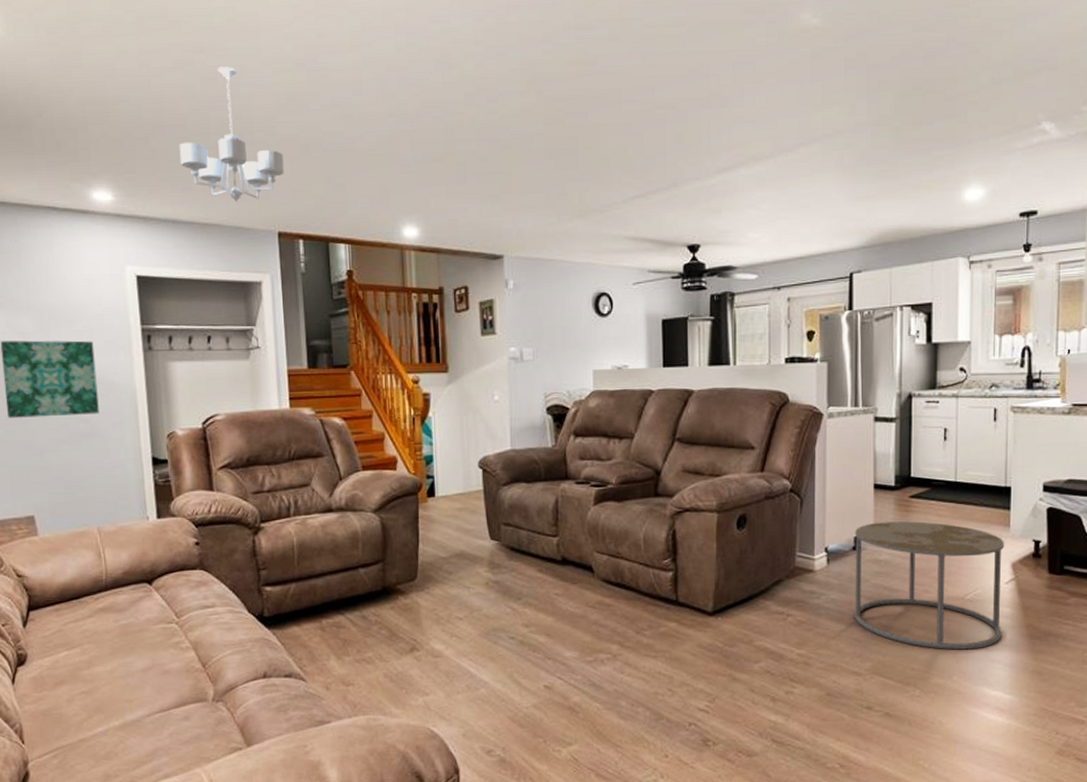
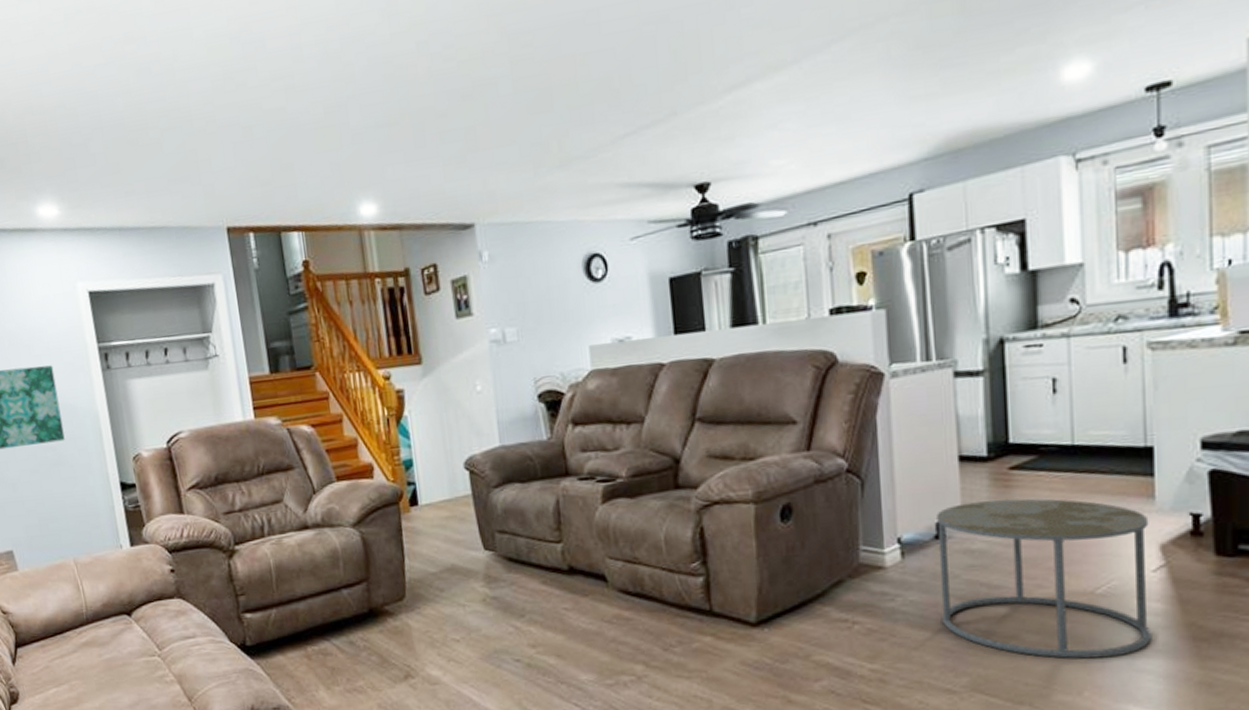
chandelier: present [179,66,284,202] -> none [118,53,228,200]

